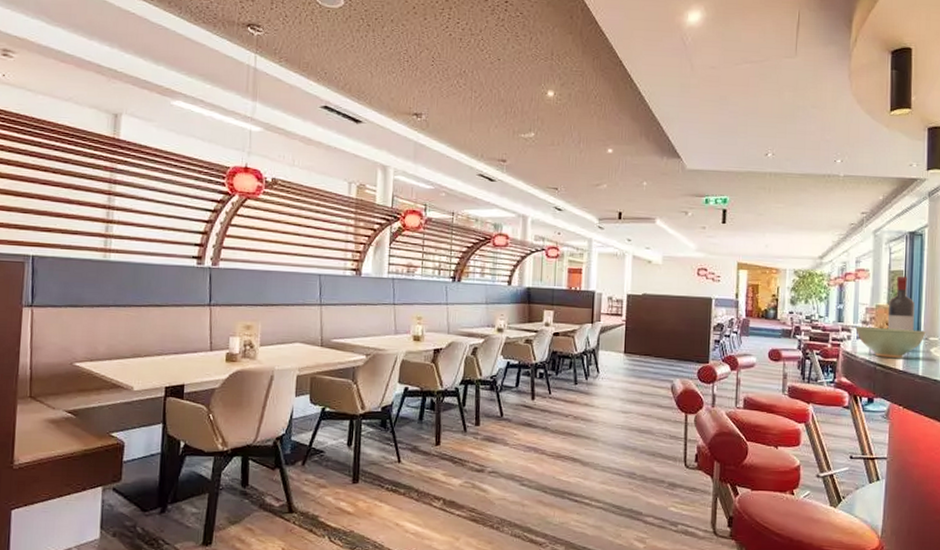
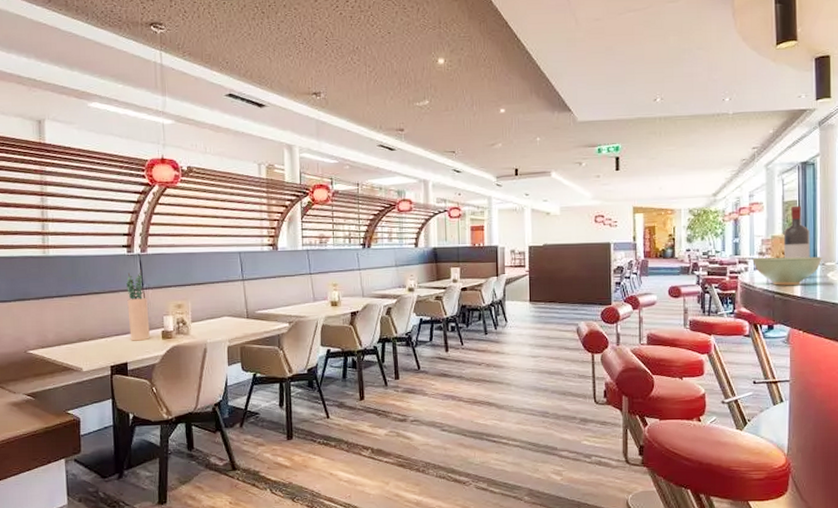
vase: none [190,284,214,362] -> present [126,270,150,341]

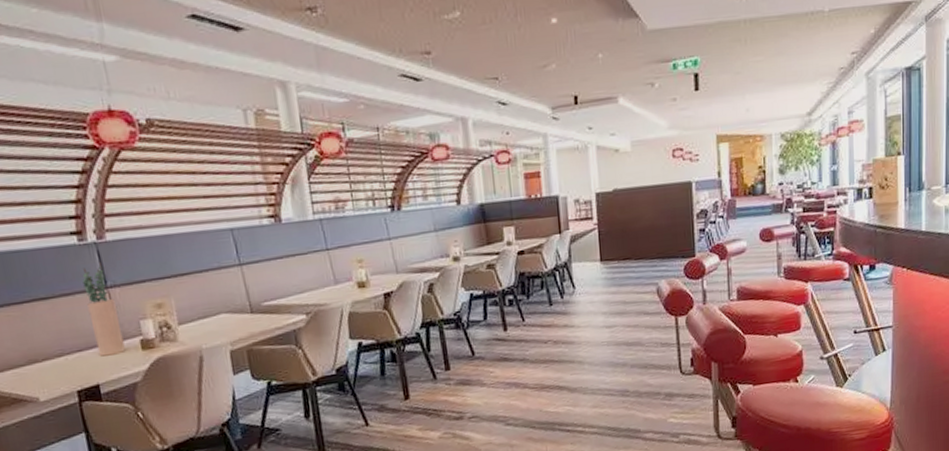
bowl: present [752,256,822,285] -> none [852,180,928,218]
wine bottle: present [783,205,810,259] -> none [886,120,915,186]

